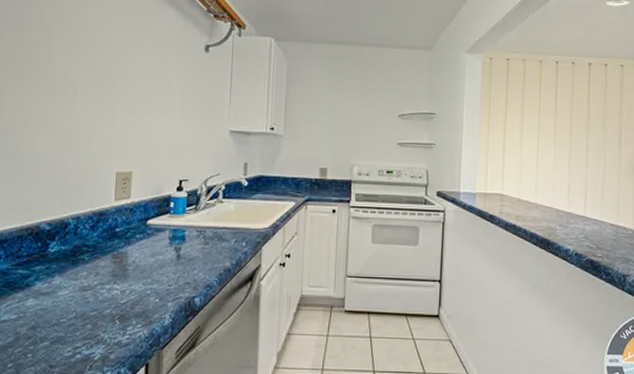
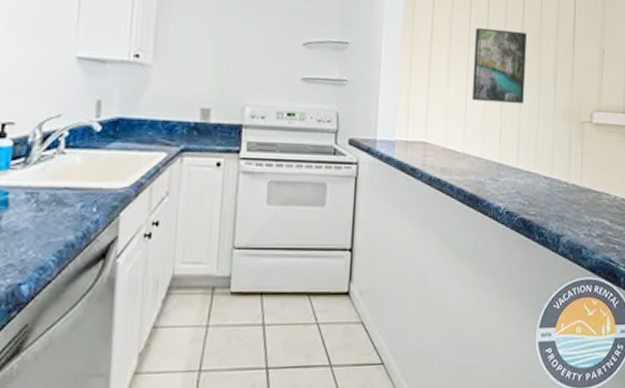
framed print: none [542,96,592,162] -> present [471,27,527,104]

